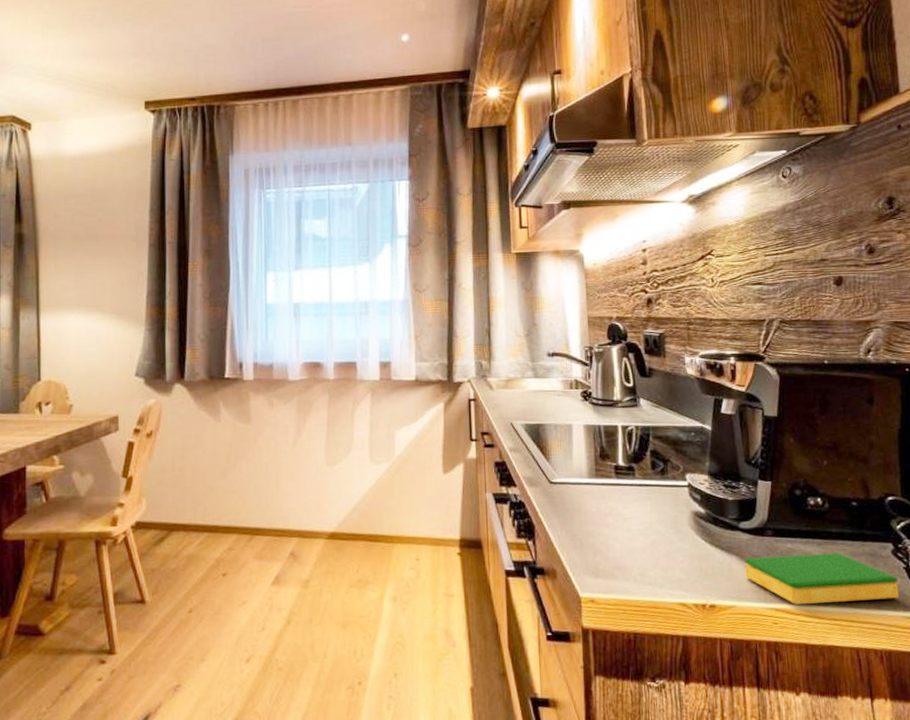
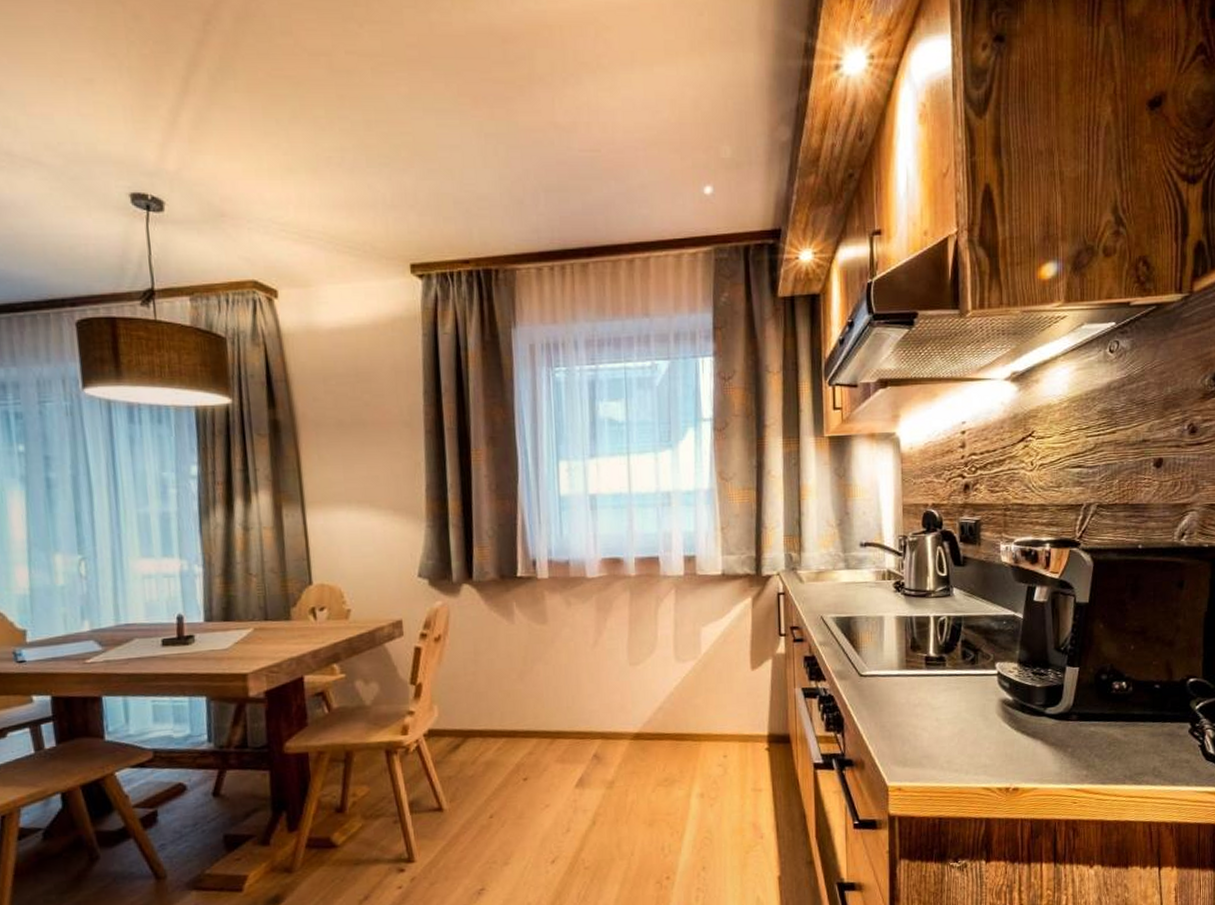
dish sponge: present [744,552,899,604] -> none [1049,734,1192,784]

